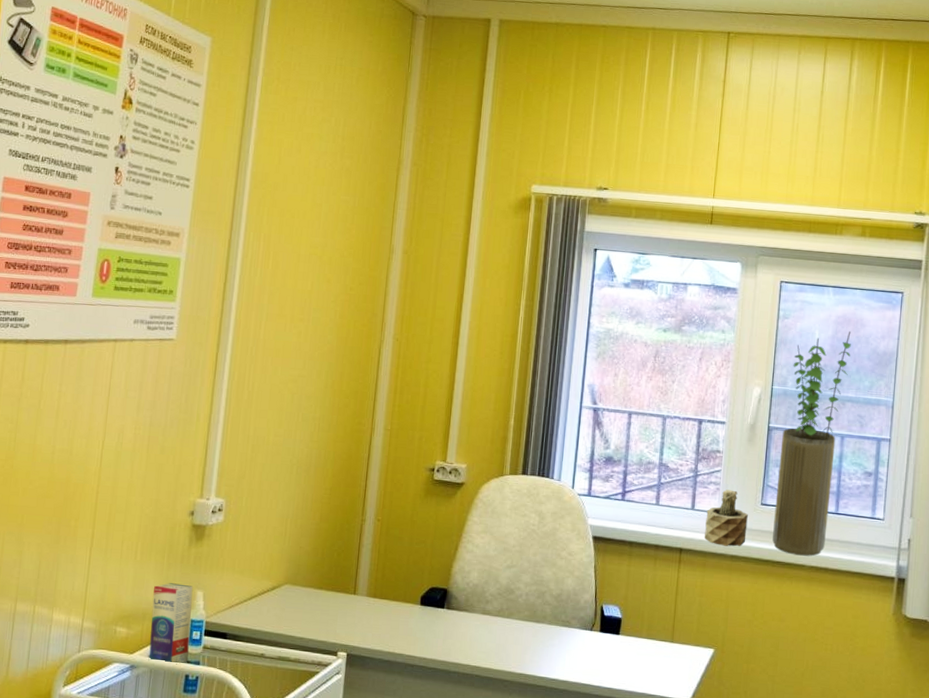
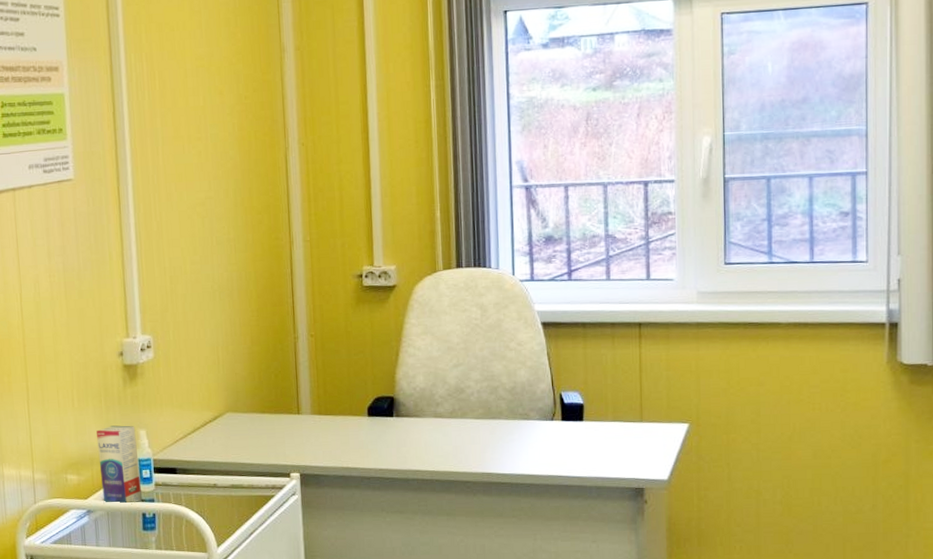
succulent plant: present [704,489,748,547] -> none [664,252,712,314]
vase: present [772,331,851,557] -> none [740,57,811,314]

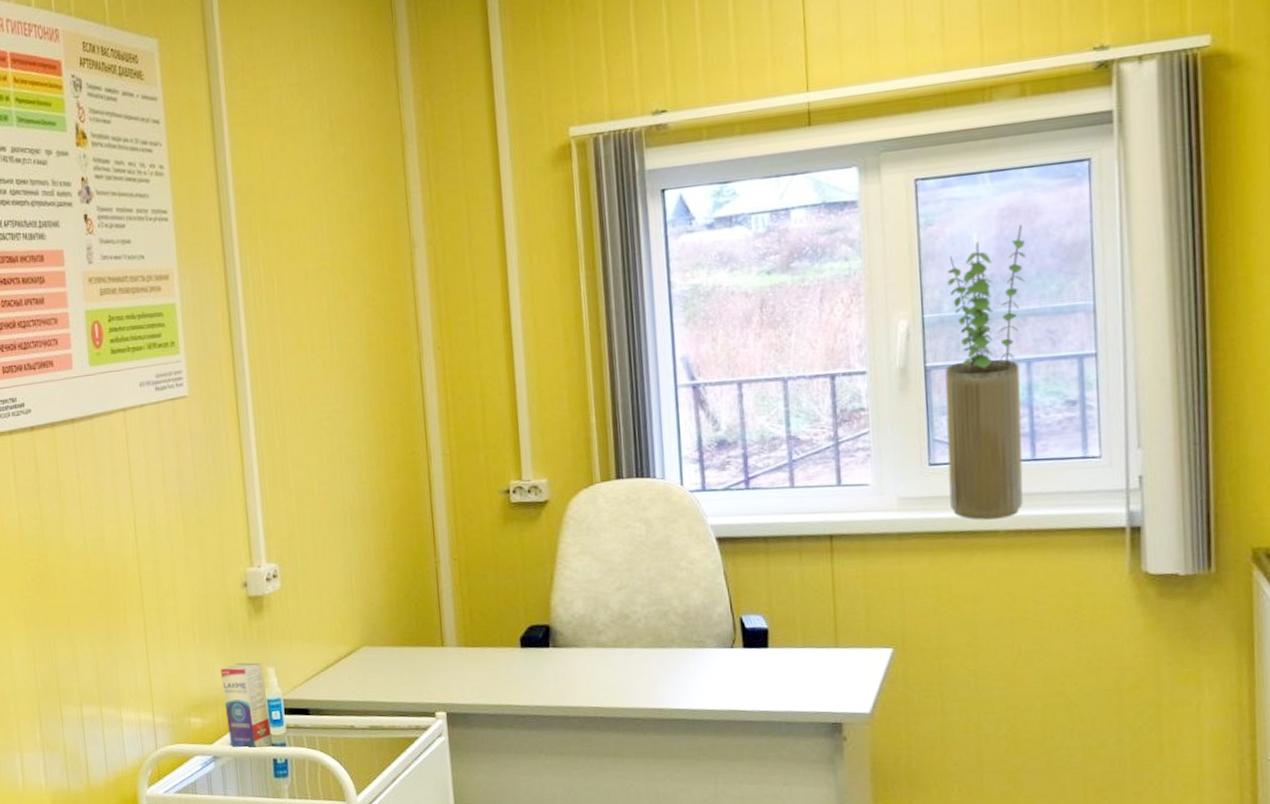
vase: none [740,57,811,314] -> present [945,225,1026,521]

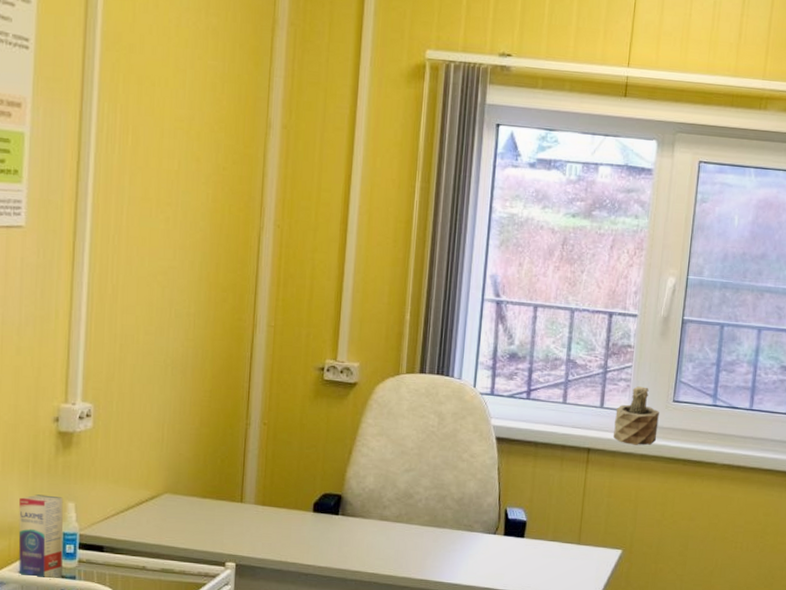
succulent plant: none [857,453,915,524] -> present [613,386,659,446]
vase: present [945,225,1026,521] -> none [684,217,772,454]

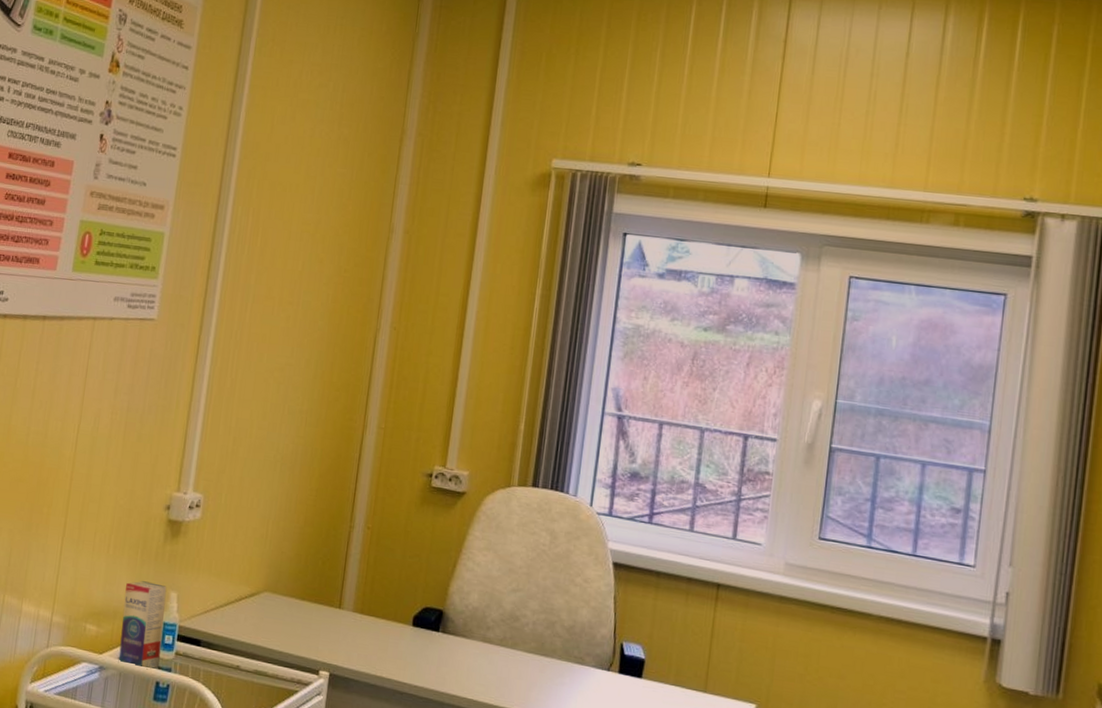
succulent plant: present [613,386,659,446] -> none [747,518,802,587]

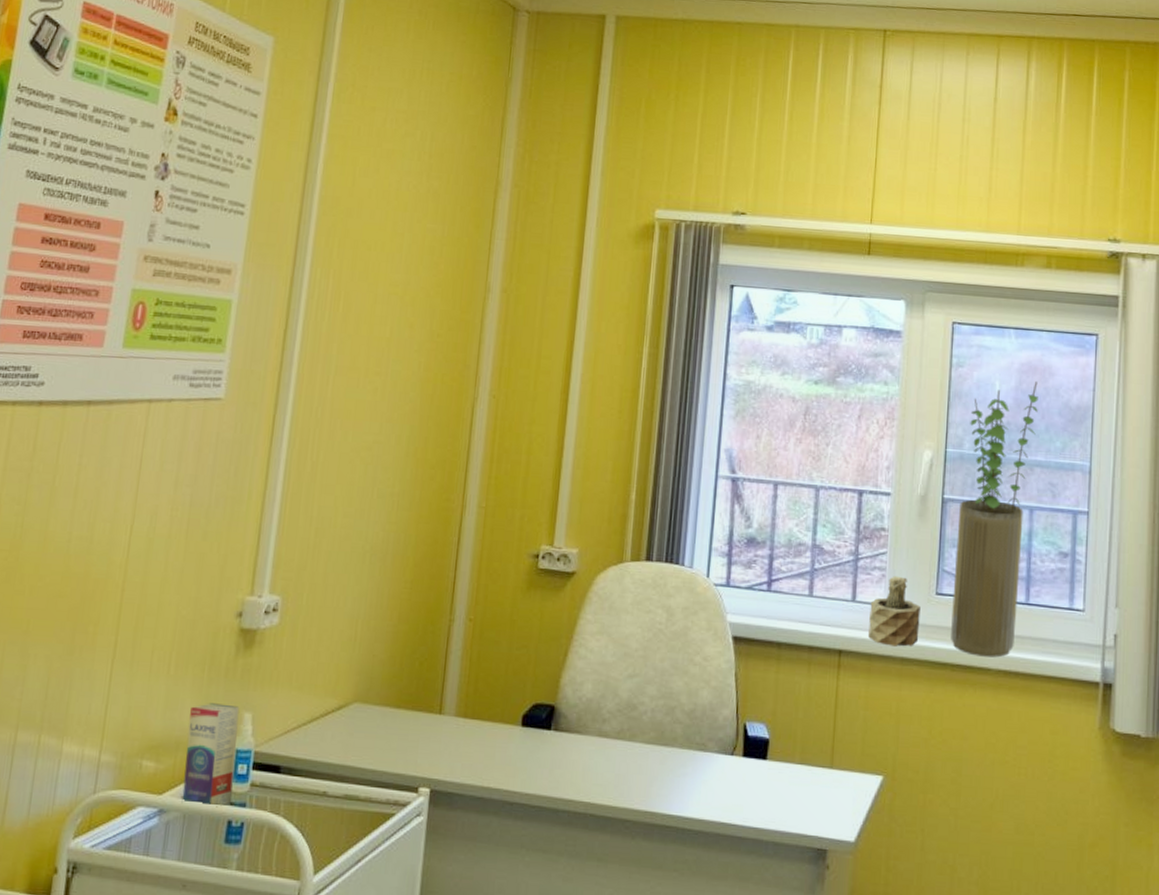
succulent plant: none [747,518,802,587] -> present [868,576,921,647]
vase: none [832,339,938,605] -> present [951,382,1038,658]

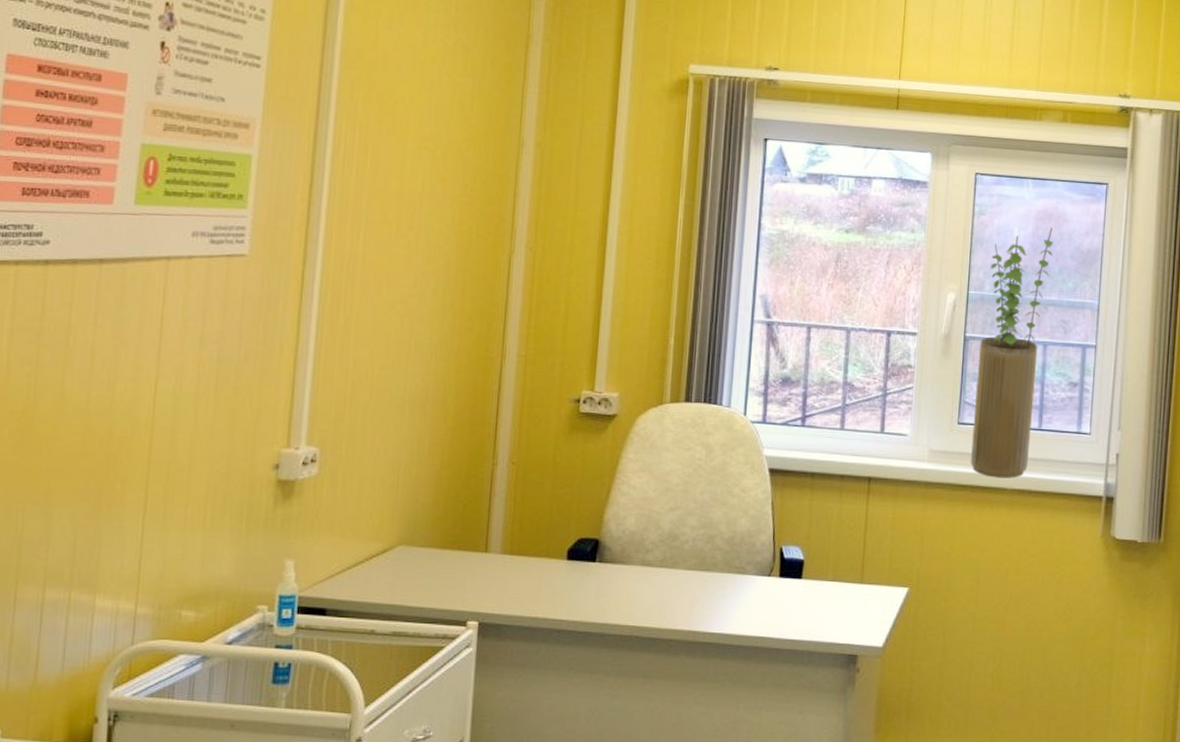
medicine box: present [181,703,240,808] -> none [225,552,281,651]
succulent plant: present [868,576,921,647] -> none [896,409,944,472]

